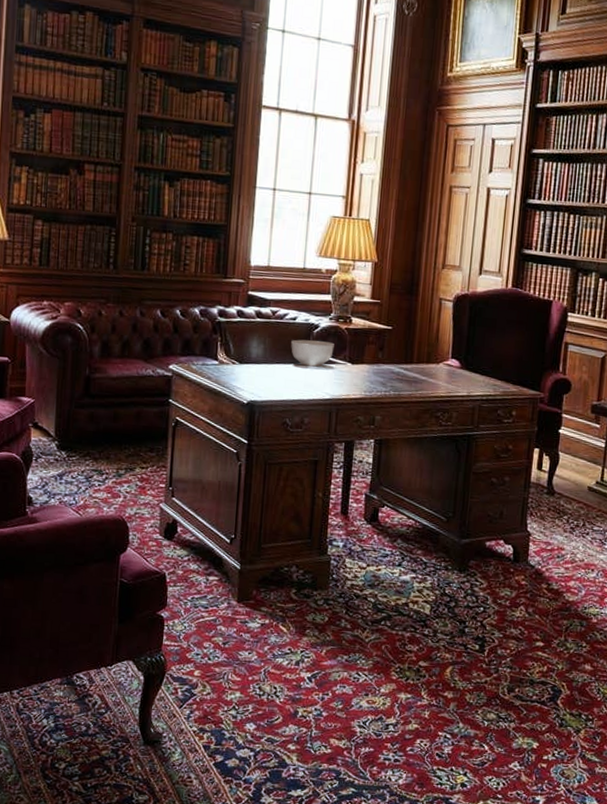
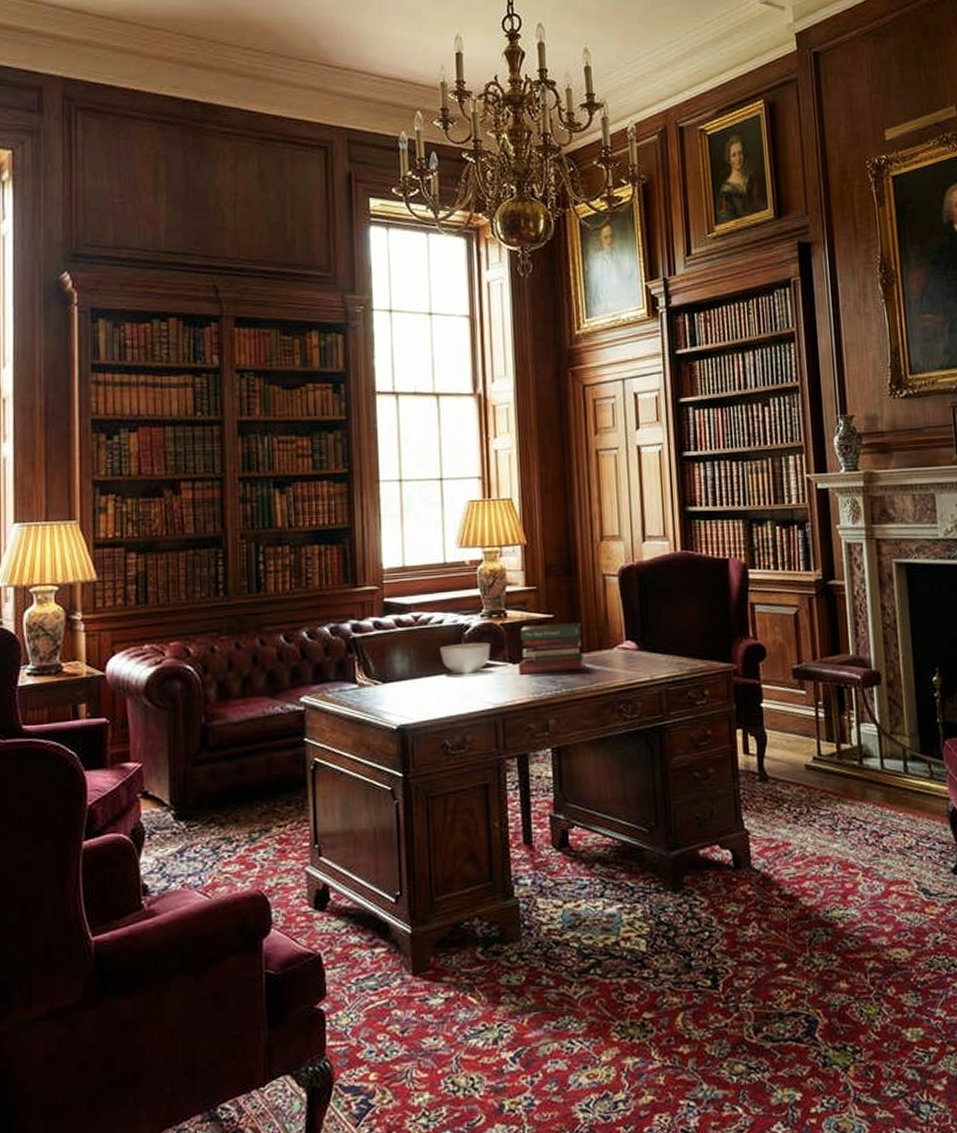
books: none [355,333,414,379] -> present [518,623,585,675]

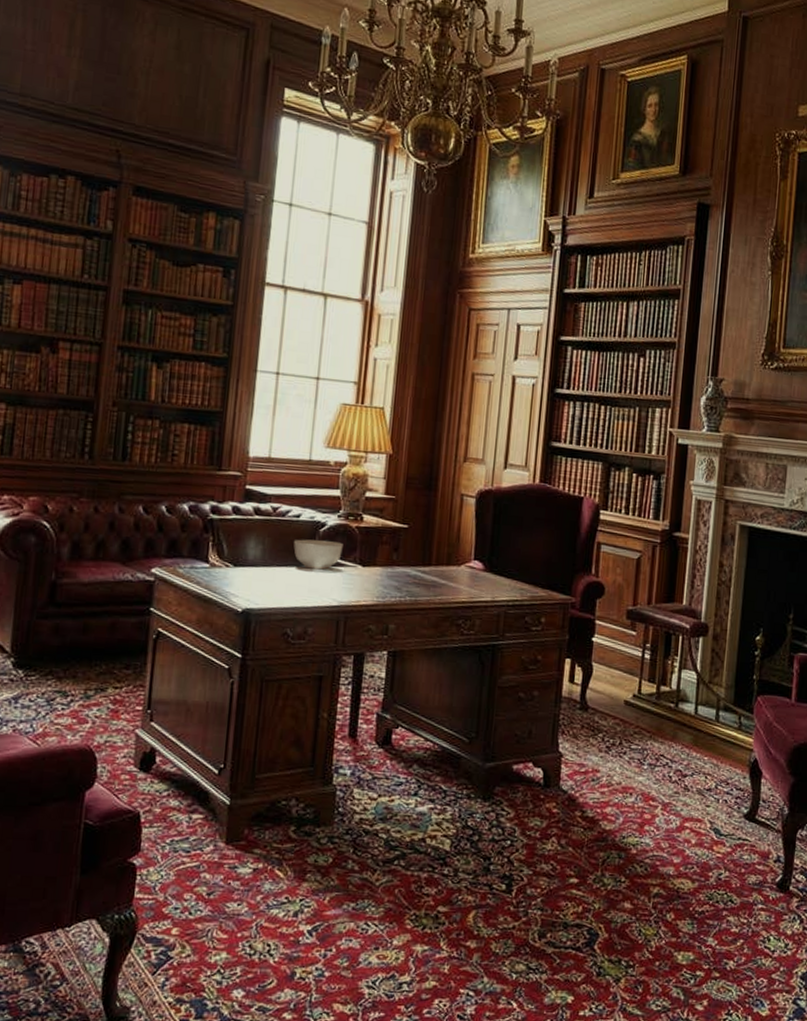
books: present [518,623,585,675] -> none [367,532,433,583]

